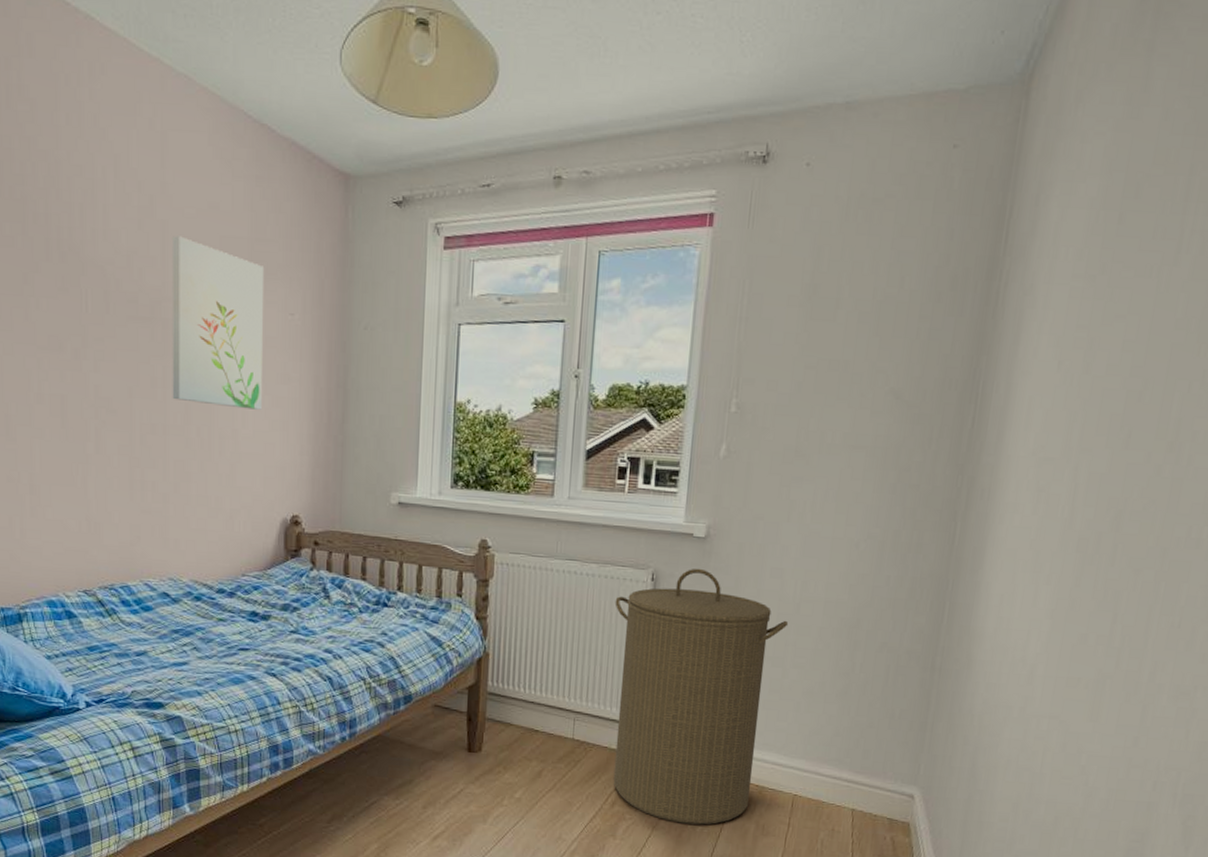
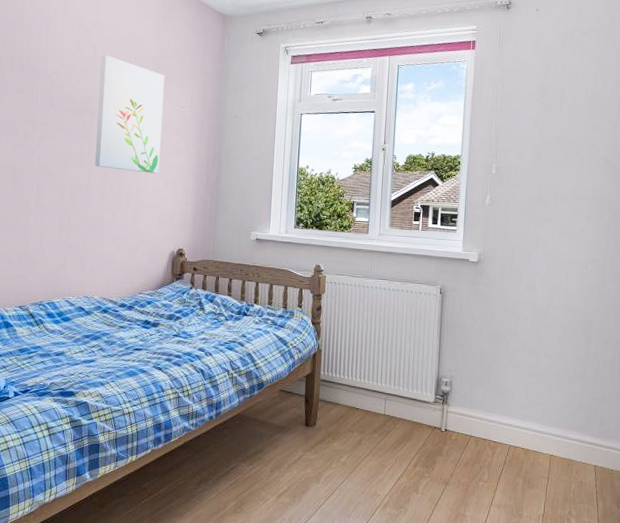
laundry hamper: present [613,568,789,825] -> none [414,284,540,481]

